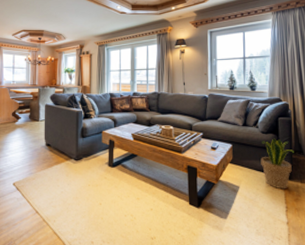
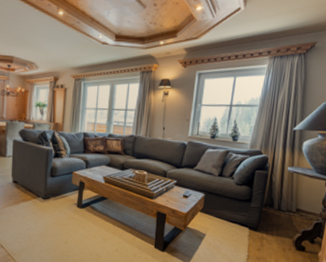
potted plant: present [260,138,294,190] -> none [230,190,265,240]

